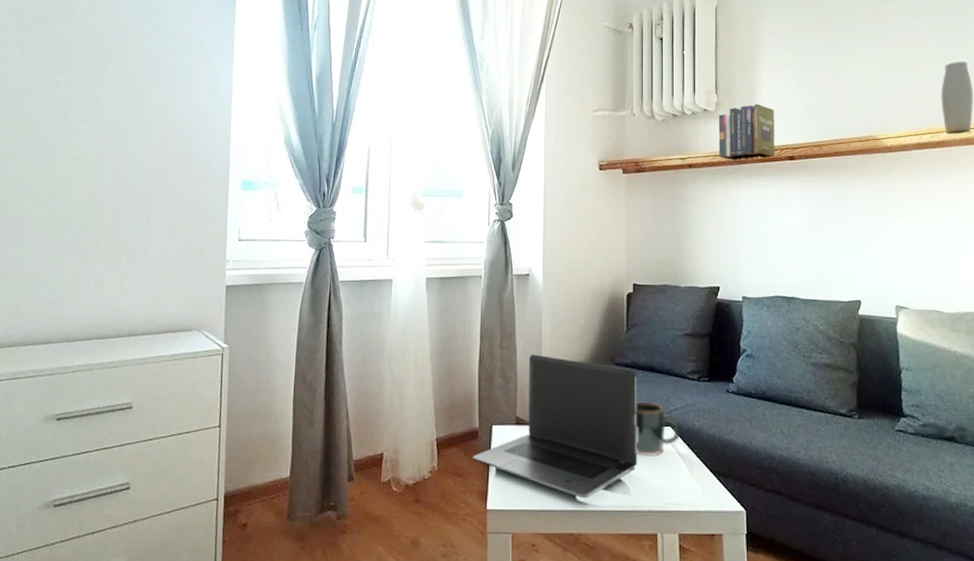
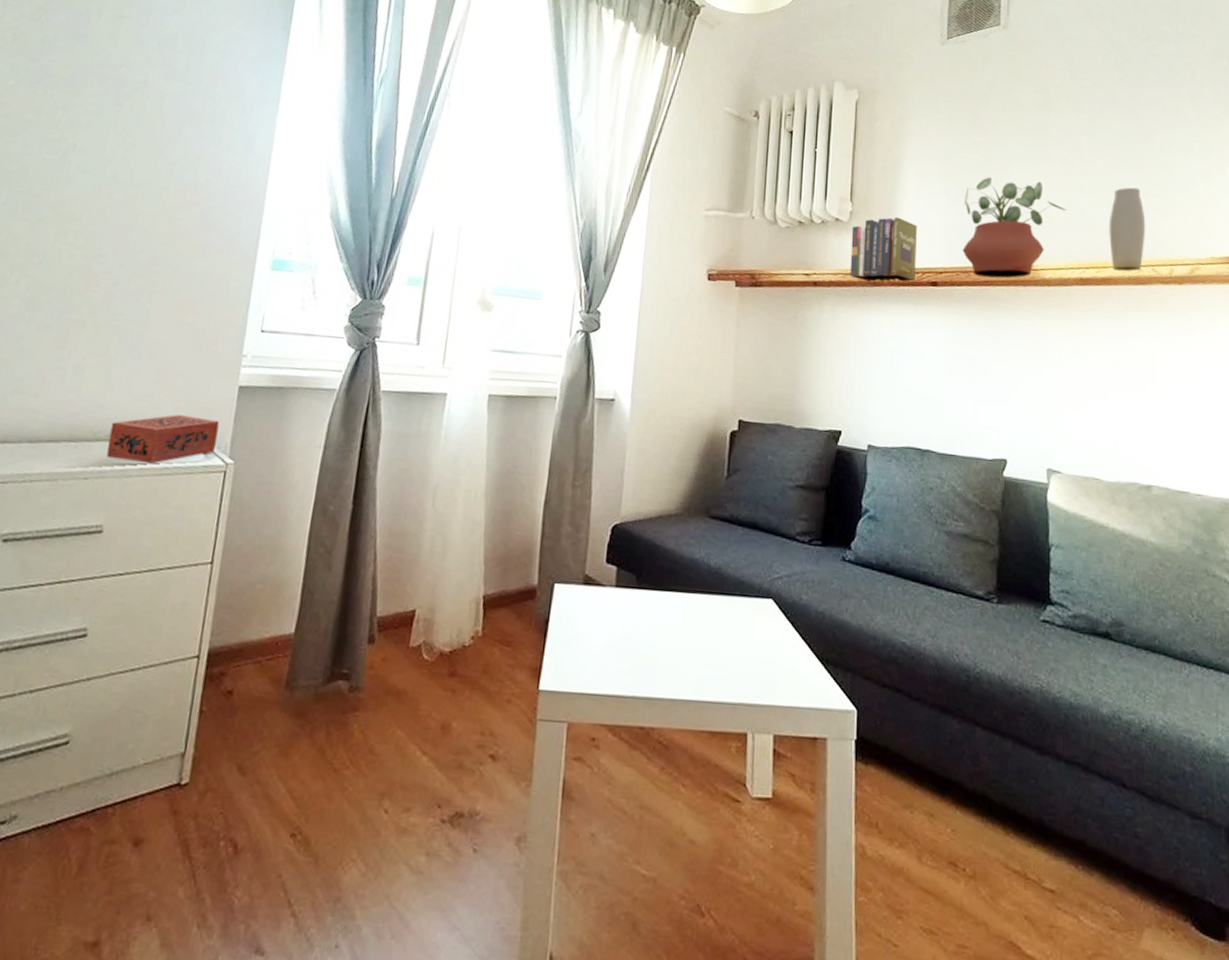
decorative box: none [128,312,214,352] -> present [106,414,220,464]
laptop computer: present [473,354,638,499] -> none [526,497,736,684]
mug: present [636,401,680,455] -> none [728,565,784,634]
potted plant: none [813,63,903,149] -> present [962,177,1067,279]

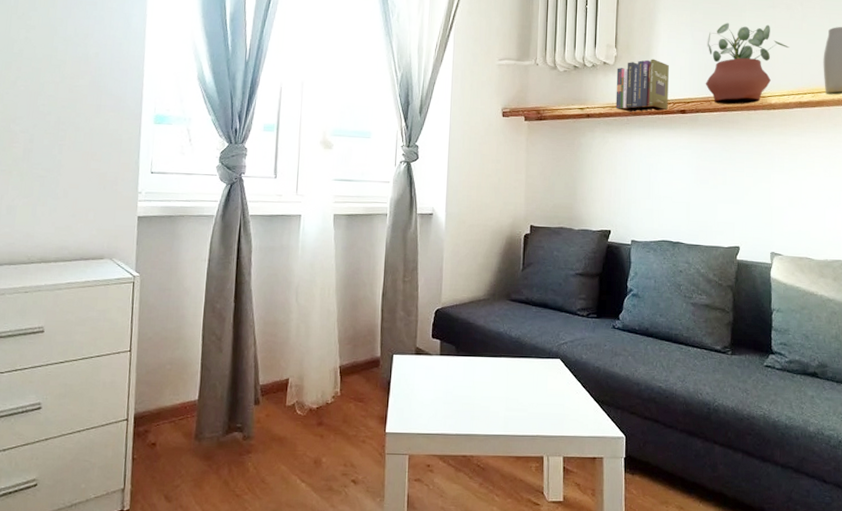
decorative box: present [106,414,220,464] -> none [40,240,125,279]

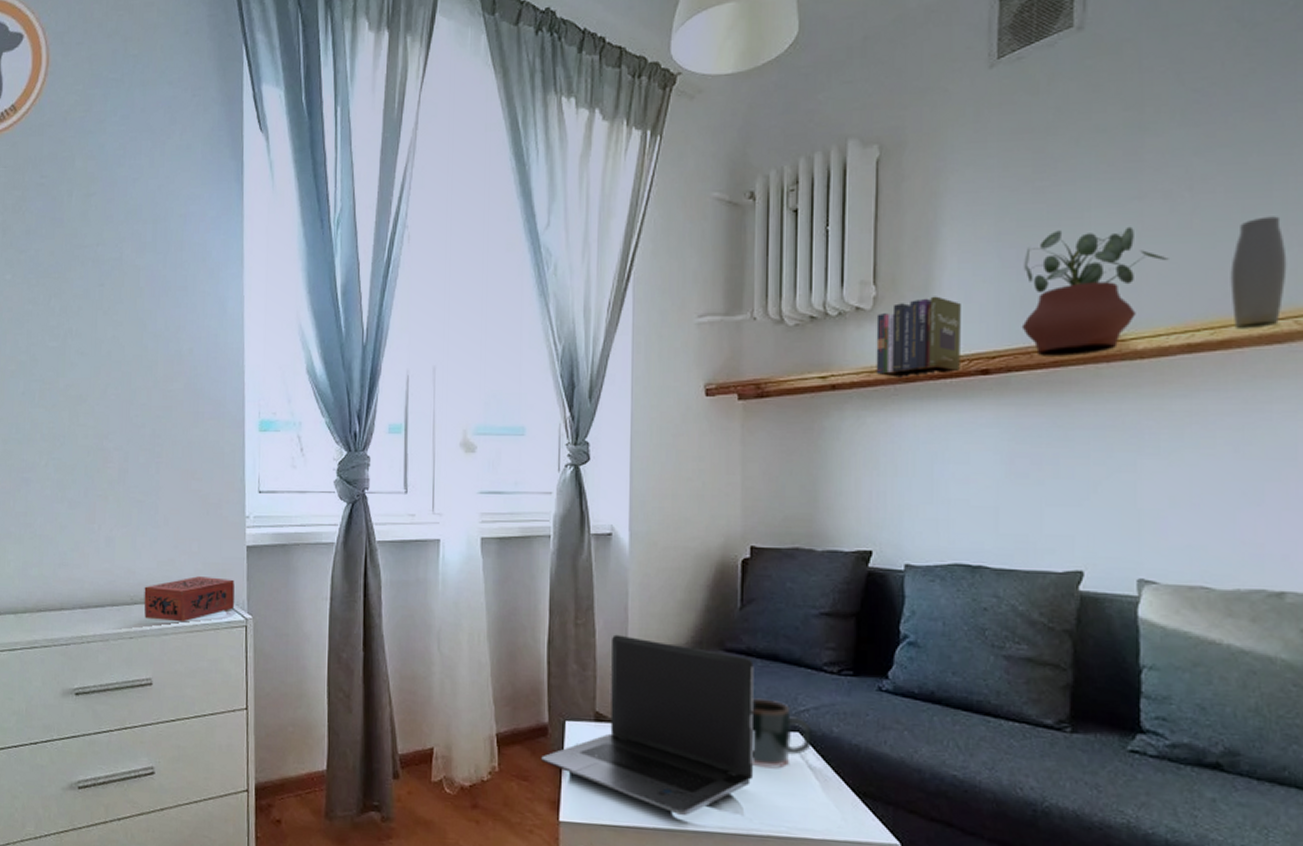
decorative box: none [40,240,125,279] -> present [144,576,235,623]
laptop computer: none [374,289,531,424] -> present [541,634,754,817]
mug: none [527,335,568,385] -> present [751,698,812,767]

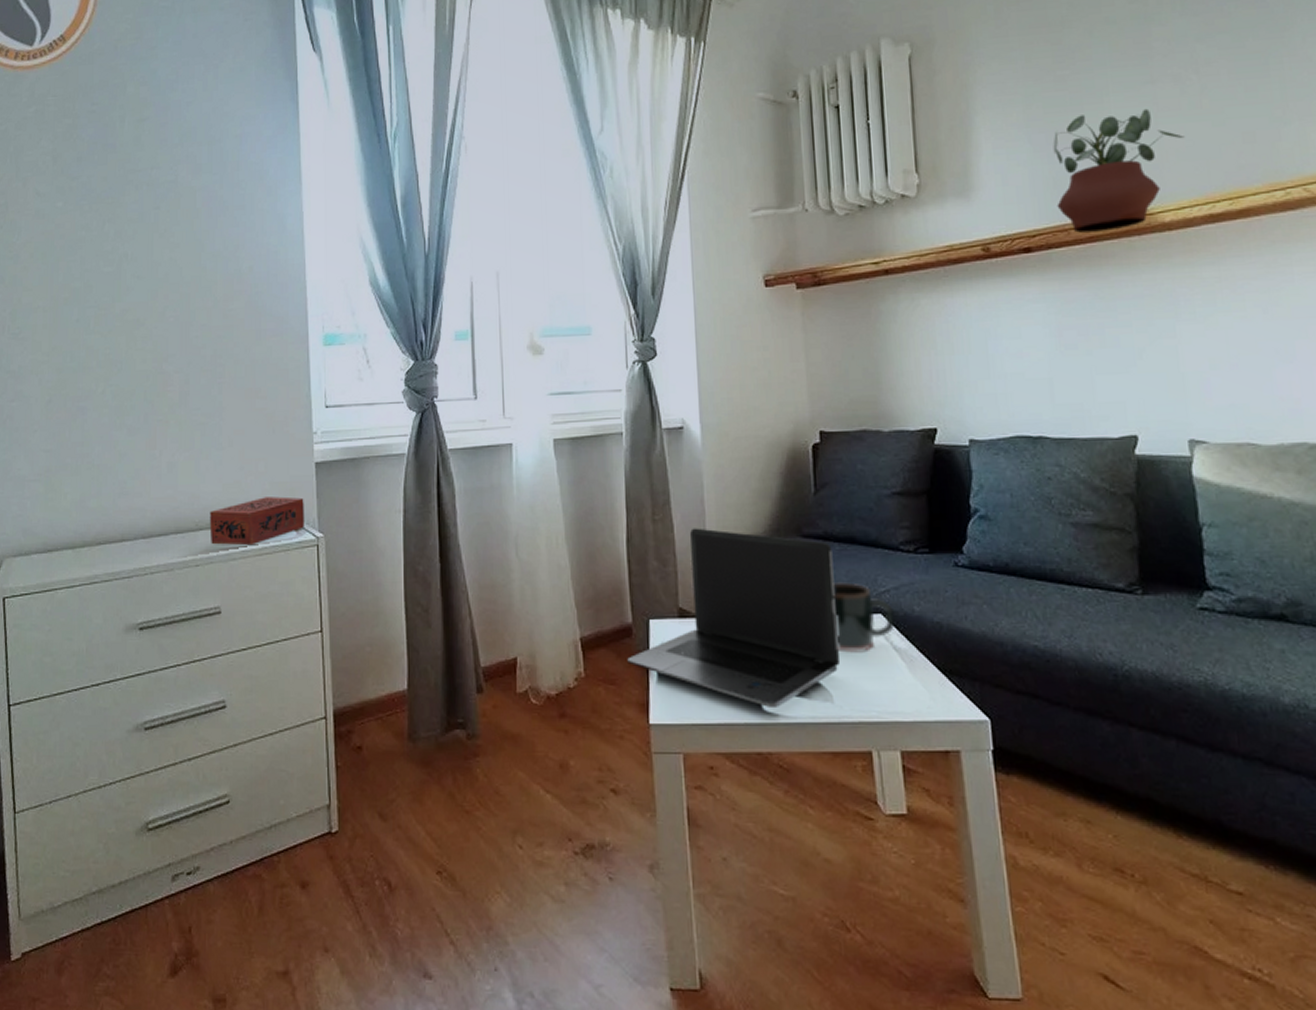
books: present [876,296,961,378] -> none [921,181,1004,260]
vase: present [1230,216,1287,330] -> none [1240,93,1292,199]

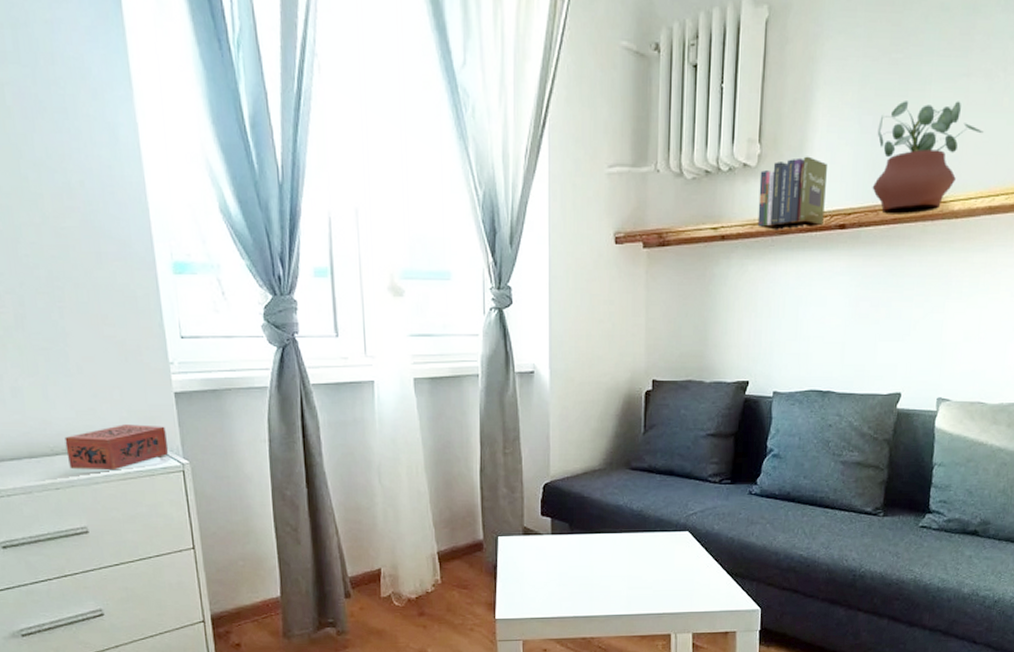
laptop computer: present [627,528,841,709] -> none [478,460,654,605]
mug: present [833,582,895,651] -> none [651,506,698,560]
books: none [921,181,1004,260] -> present [757,156,827,230]

